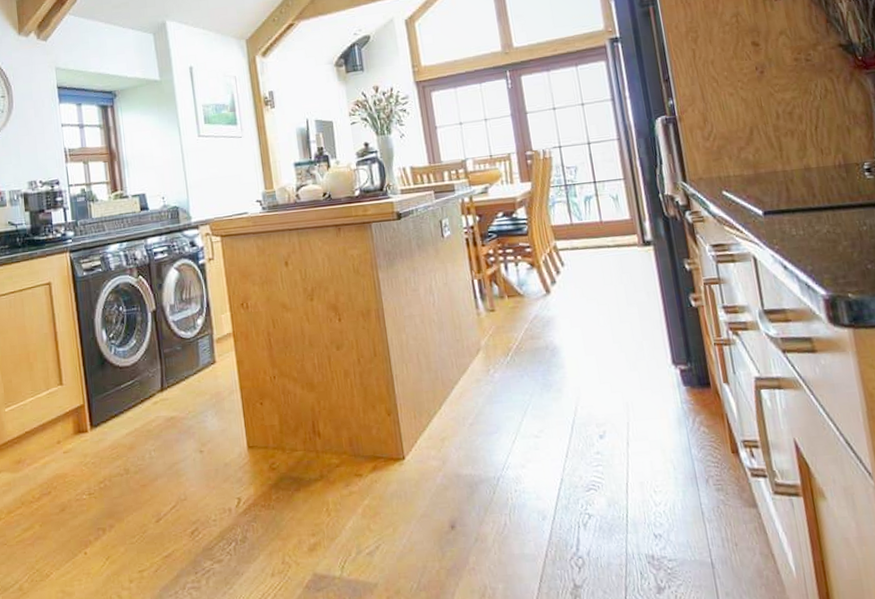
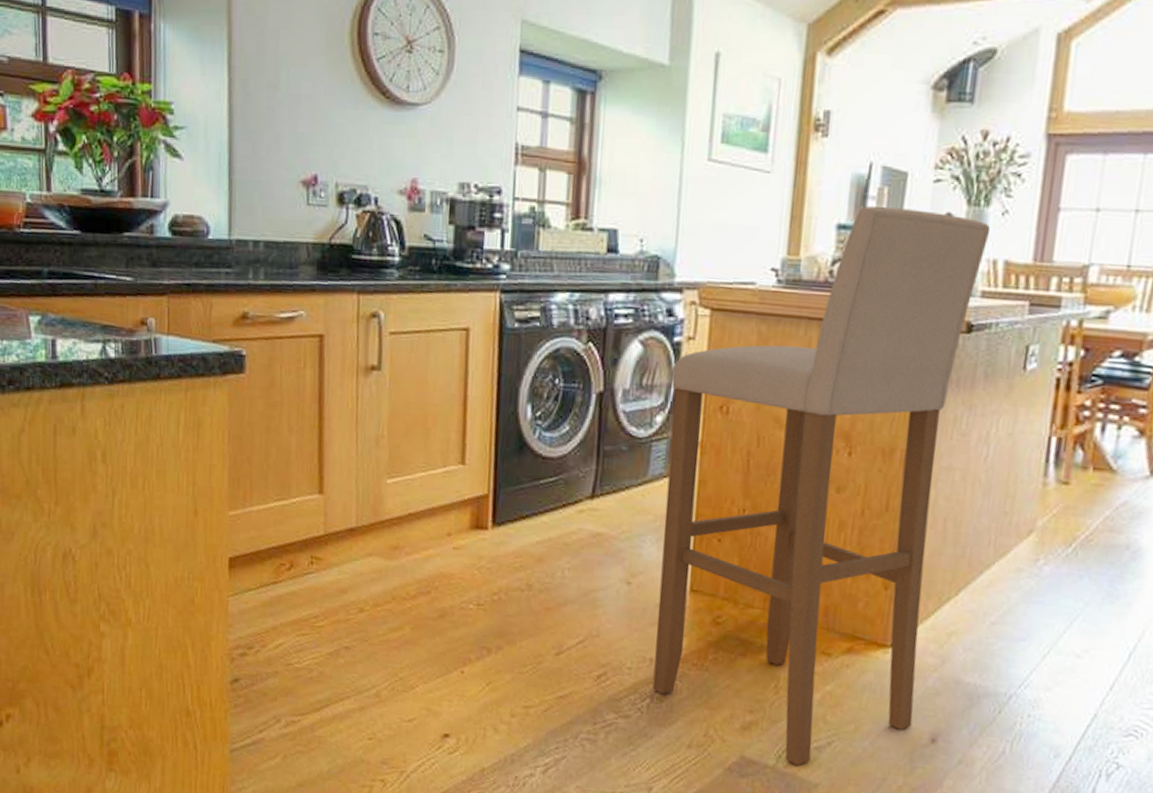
bar stool: none [201,143,434,572] -> present [652,206,991,767]

